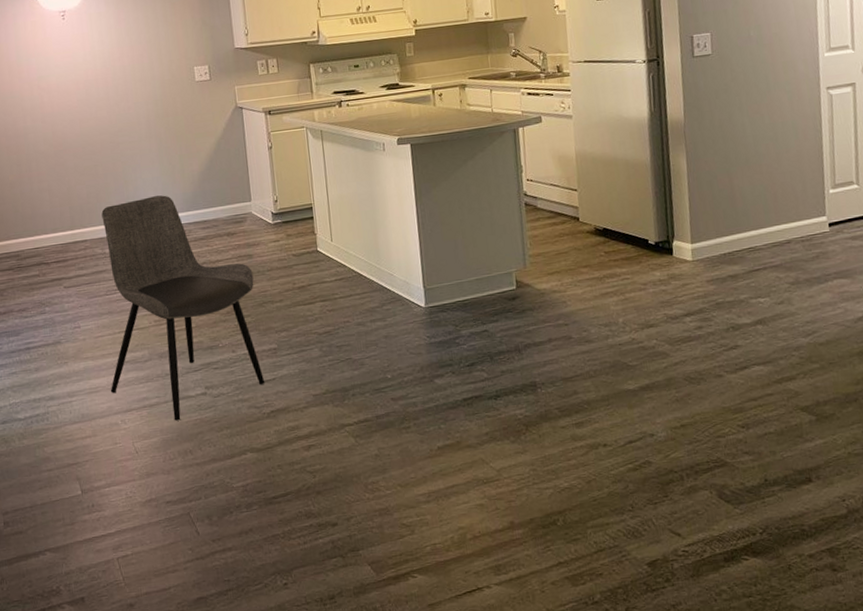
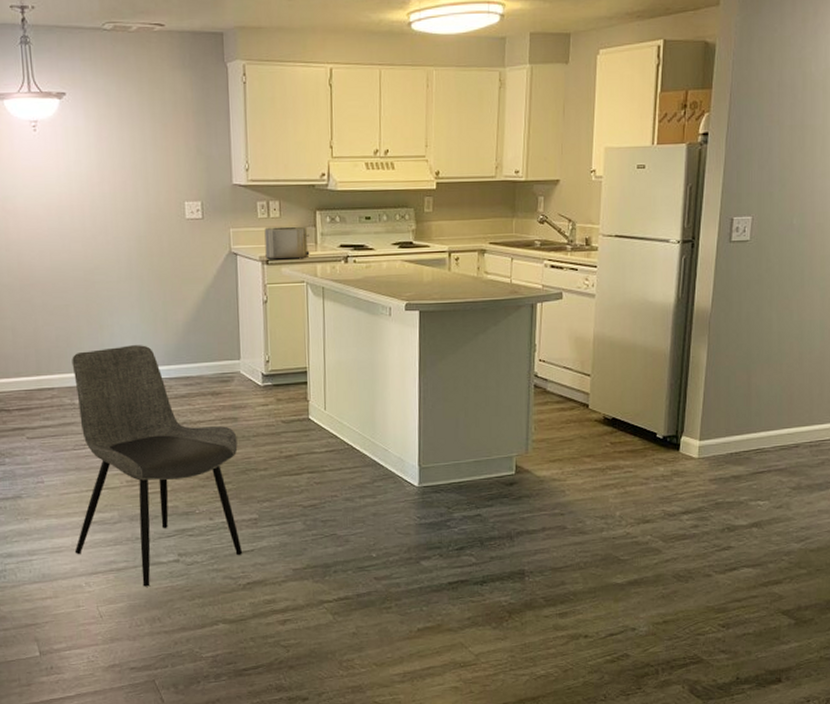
toaster: none [265,78,307,111] -> present [264,226,310,260]

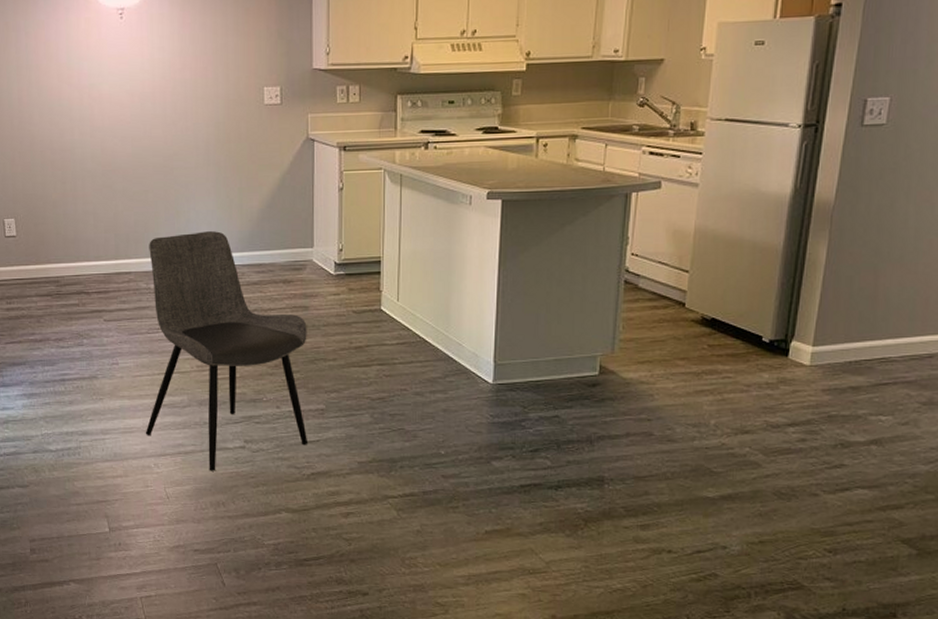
toaster: present [264,226,310,260] -> none [342,111,389,146]

